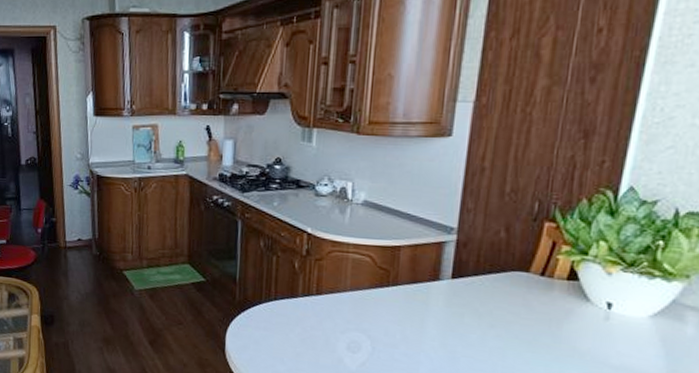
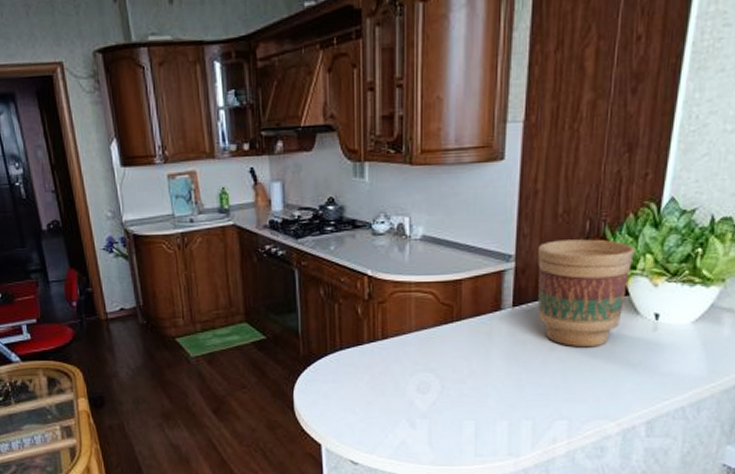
flower pot: none [477,218,587,329] -> present [537,239,635,348]

